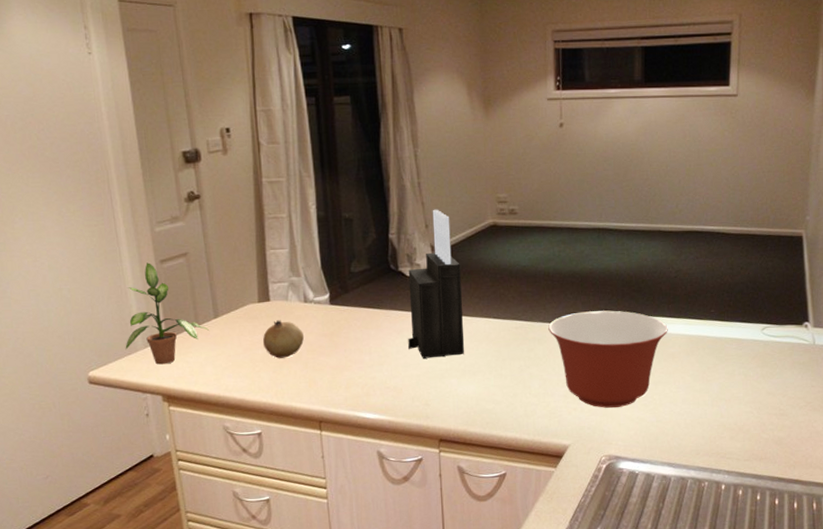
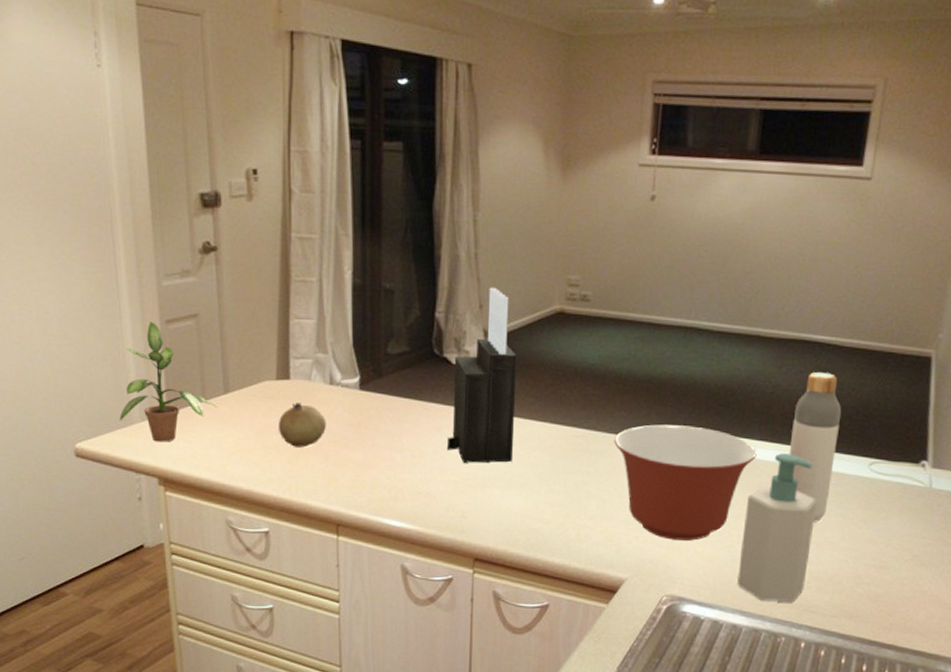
soap bottle: none [663,326,723,453] -> present [737,453,818,601]
bottle: none [694,256,734,382] -> present [789,372,842,523]

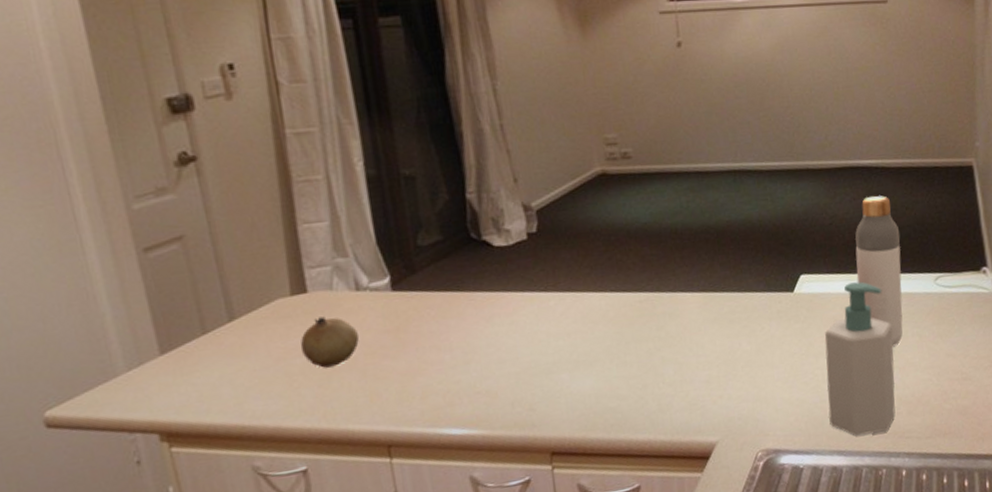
potted plant: present [119,322,217,442] -> none [96,253,222,392]
knife block: present [447,287,518,463] -> none [495,157,577,351]
mixing bowl: present [614,424,757,541] -> none [680,270,827,392]

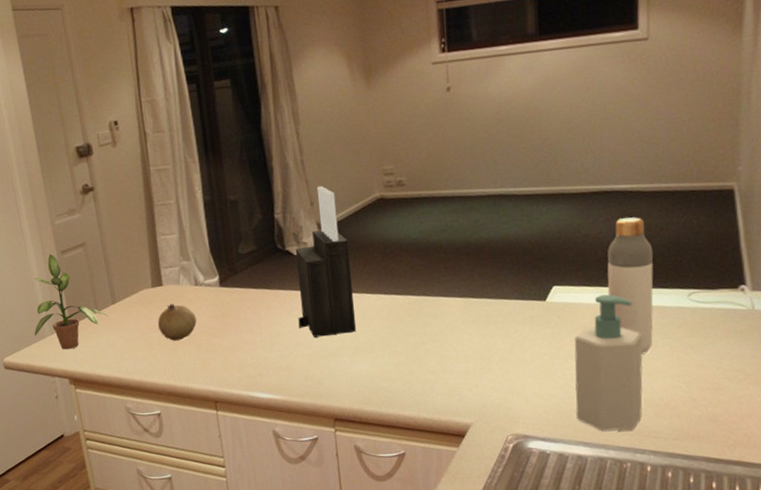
potted plant: none [96,253,222,392] -> present [34,254,108,350]
knife block: none [495,157,577,351] -> present [295,186,357,337]

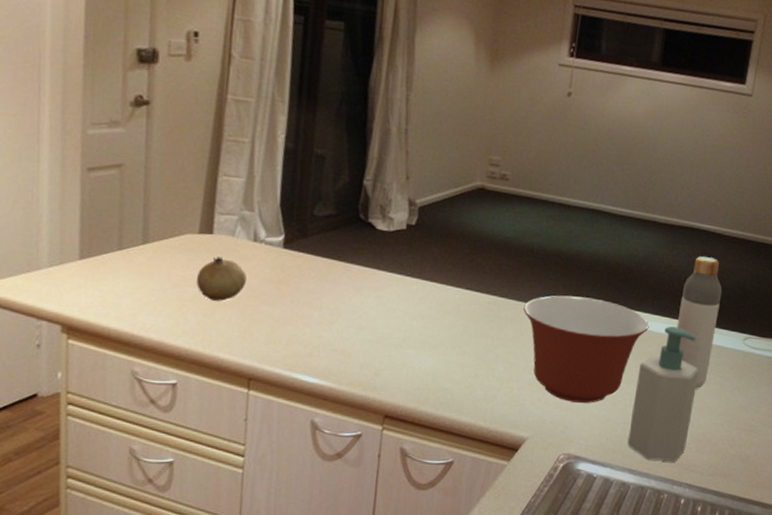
potted plant: present [34,254,108,350] -> none [24,168,133,289]
knife block: present [295,186,357,337] -> none [365,160,439,324]
mixing bowl: none [443,281,577,385] -> present [523,295,649,403]

